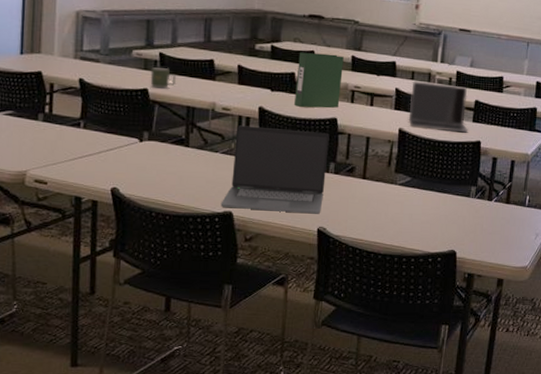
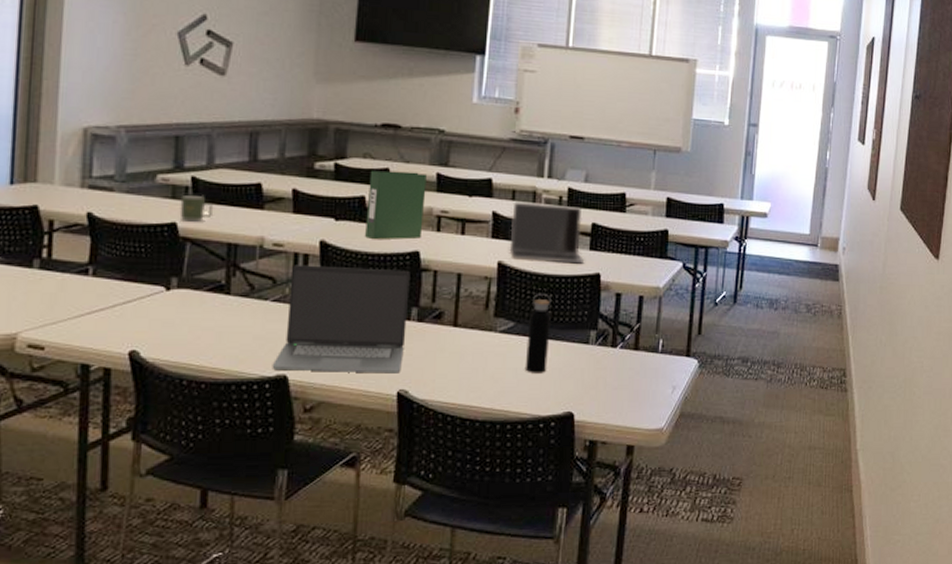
water bottle: none [418,156,441,219] -> present [525,294,551,373]

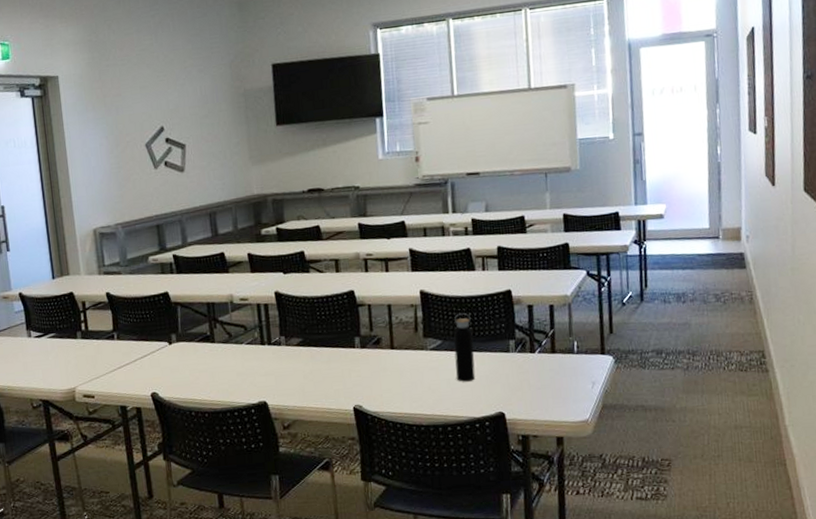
mug: present [179,195,213,222] -> none [167,268,192,290]
laptop: present [272,265,410,374] -> none [254,307,354,398]
binder: present [365,170,427,240] -> none [305,225,354,286]
laptop: present [509,202,584,264] -> none [426,234,495,287]

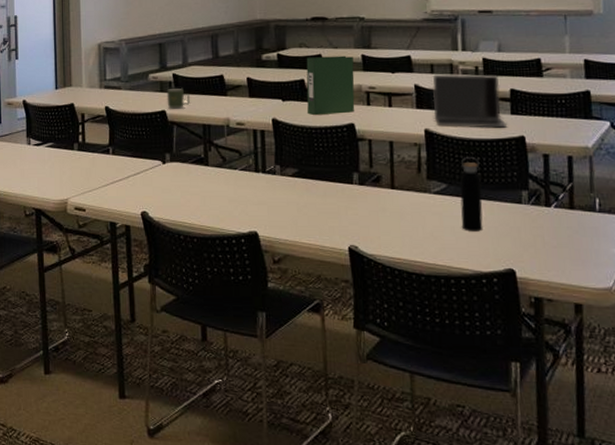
mug: none [167,268,192,290] -> present [166,87,190,109]
binder: none [305,225,354,286] -> present [306,55,355,116]
laptop: none [426,234,495,287] -> present [432,74,507,128]

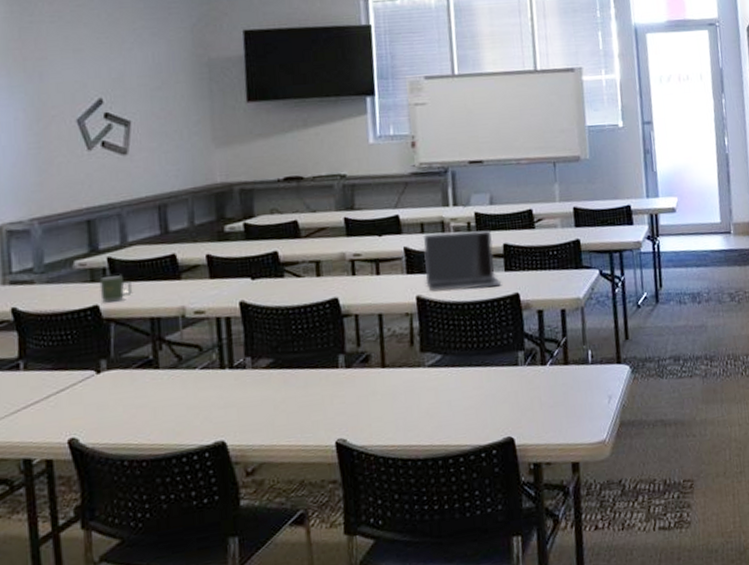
binder: present [306,55,355,116] -> none [279,220,338,294]
water bottle: present [460,157,483,232] -> none [455,322,481,403]

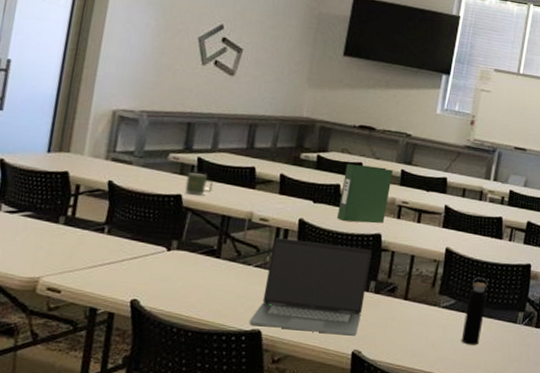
laptop: none [209,318,337,437] -> present [249,237,372,336]
binder: none [279,220,338,294] -> present [337,163,393,223]
laptop: present [423,230,501,292] -> none [456,198,520,255]
water bottle: none [455,322,481,403] -> present [461,277,488,345]

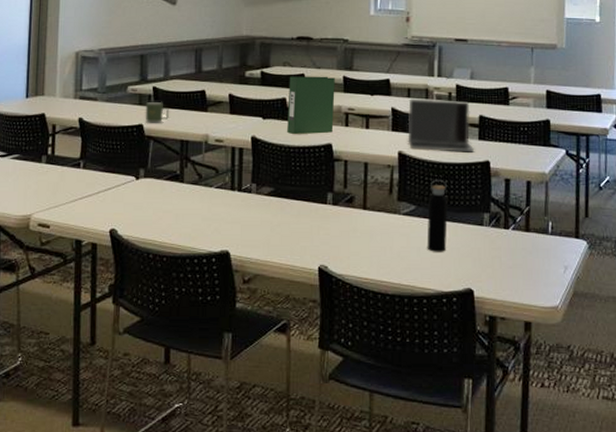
laptop: present [249,237,372,336] -> none [217,157,325,251]
laptop: none [456,198,520,255] -> present [407,98,474,152]

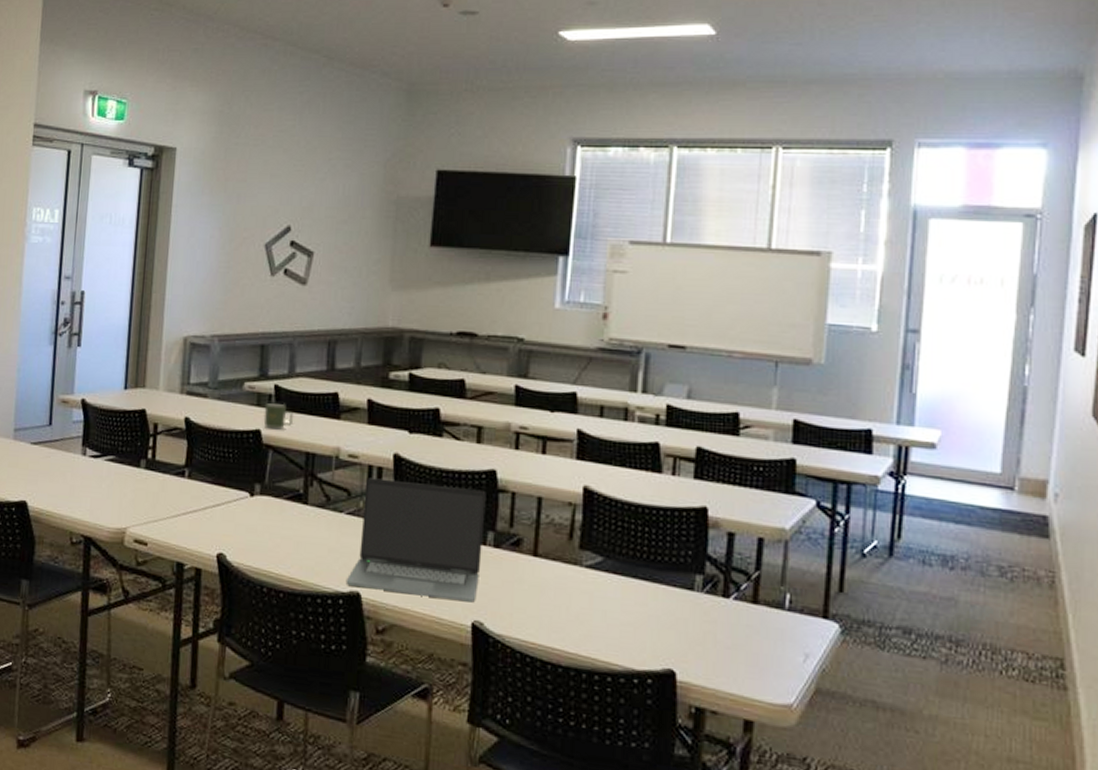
laptop: none [217,157,325,251] -> present [345,478,486,603]
binder: present [287,76,335,135] -> none [439,381,504,457]
laptop: present [407,98,474,152] -> none [597,419,686,495]
water bottle: present [427,180,448,252] -> none [615,526,647,619]

